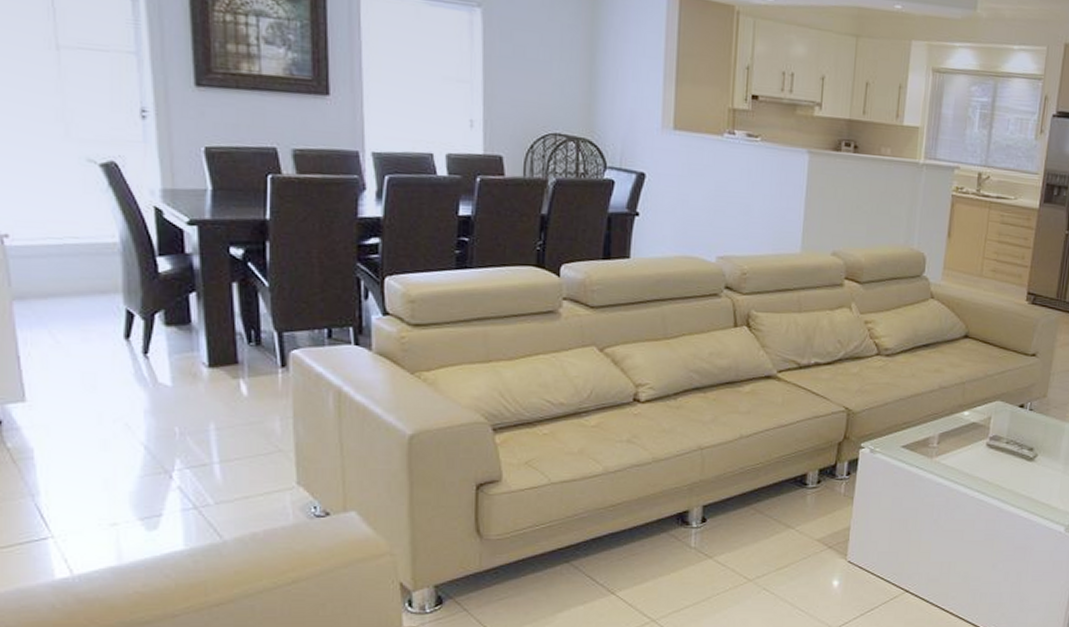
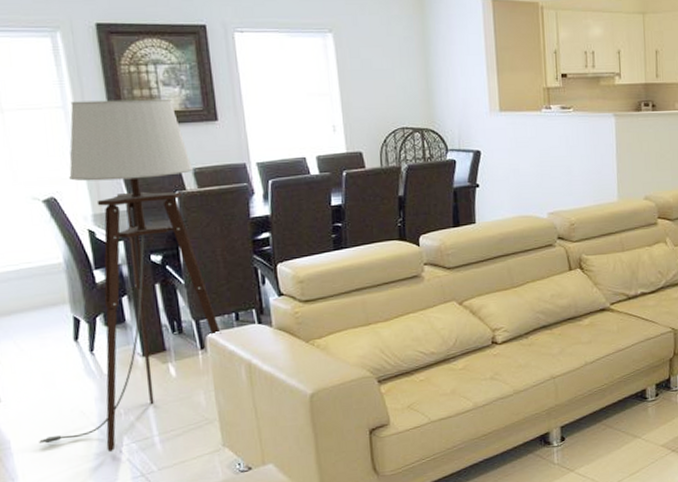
floor lamp: none [70,47,308,475] -> present [39,98,221,452]

